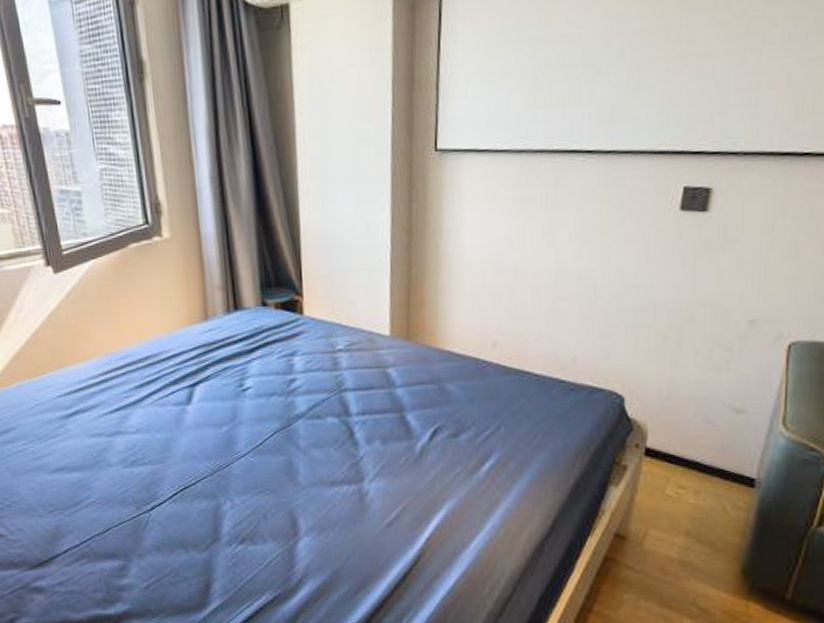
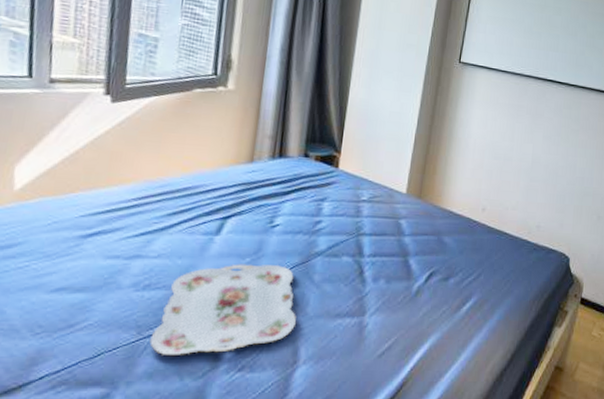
serving tray: none [149,432,290,529] -> present [150,264,297,355]

